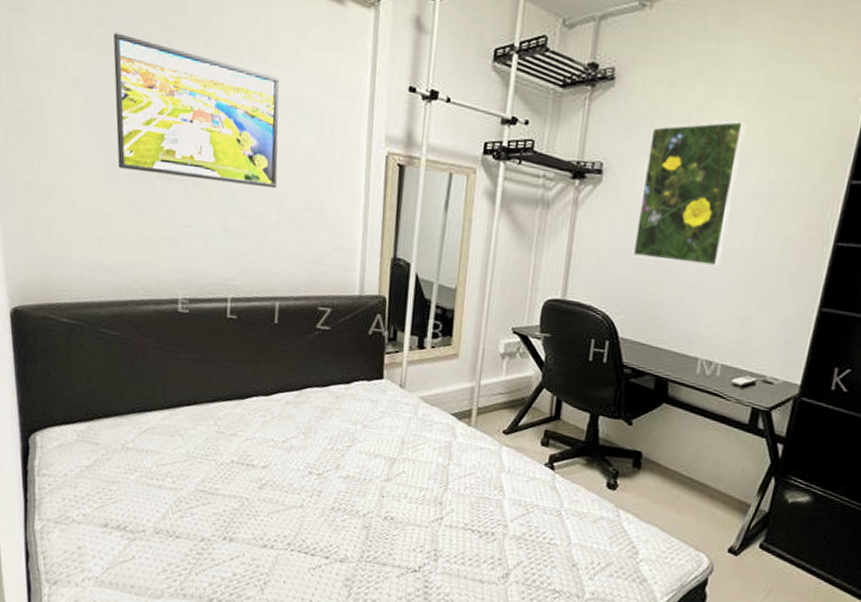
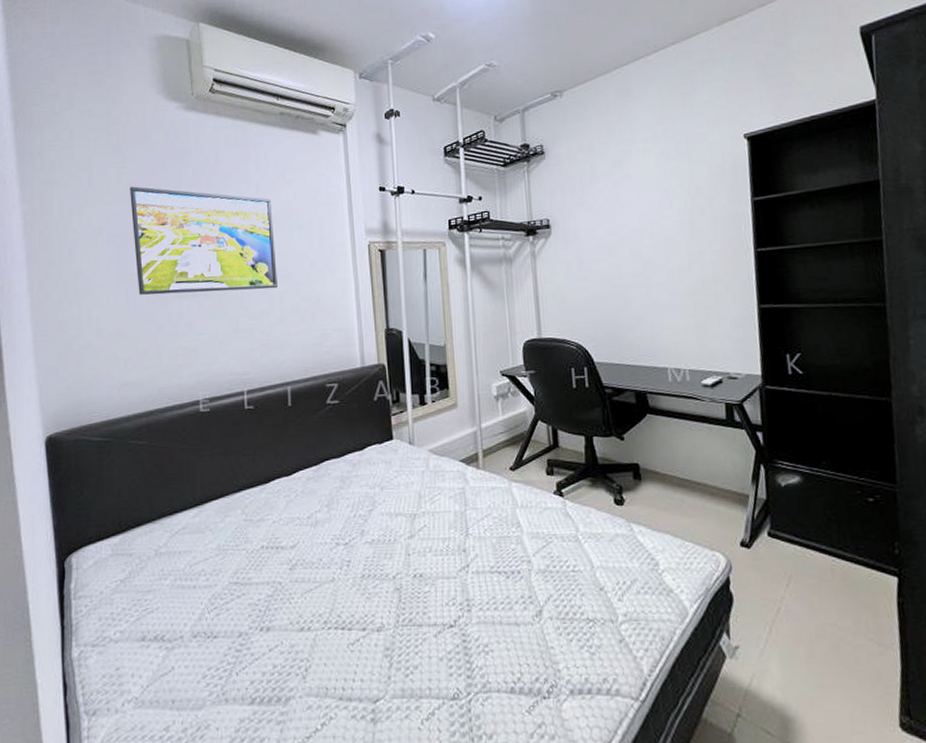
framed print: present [632,121,746,267] -> none [583,168,665,290]

